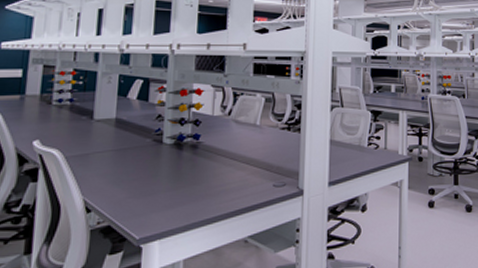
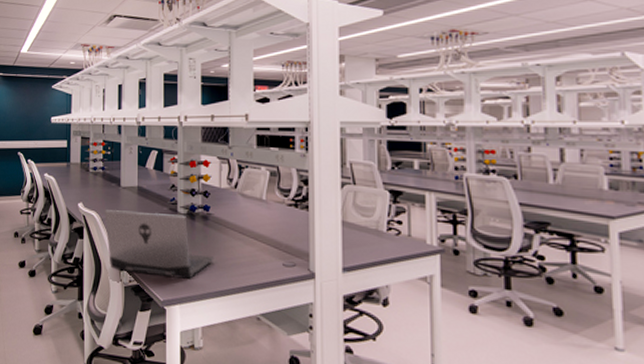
laptop: none [69,145,201,214] -> present [104,210,213,279]

